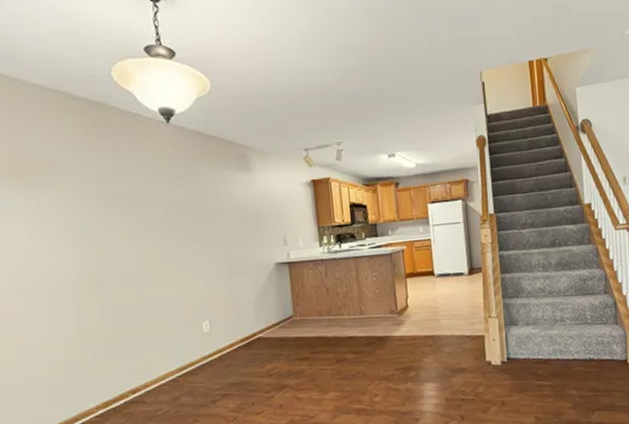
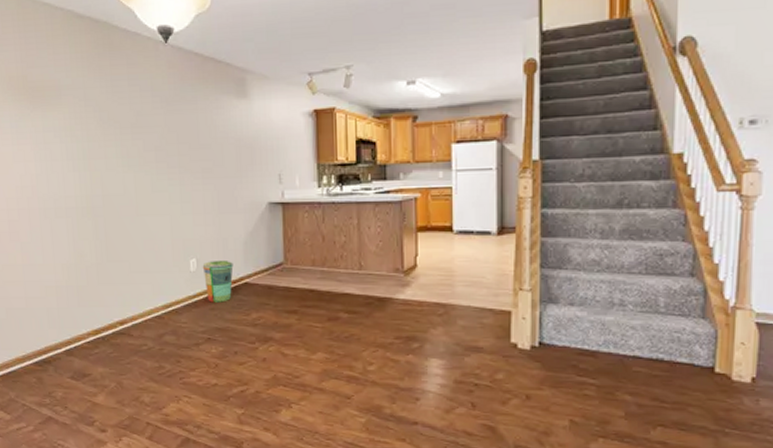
trash can: none [215,319,246,360] -> present [202,261,234,303]

